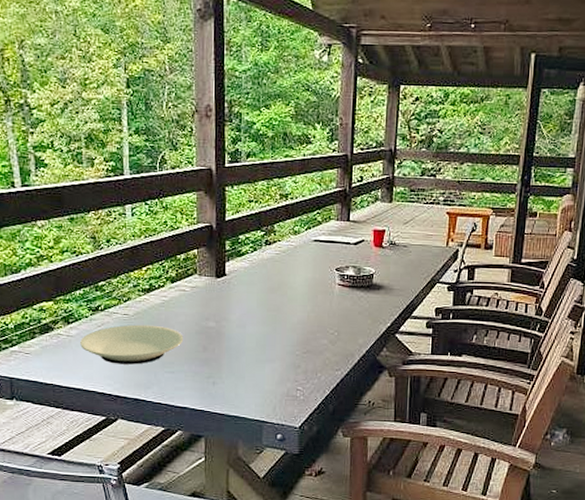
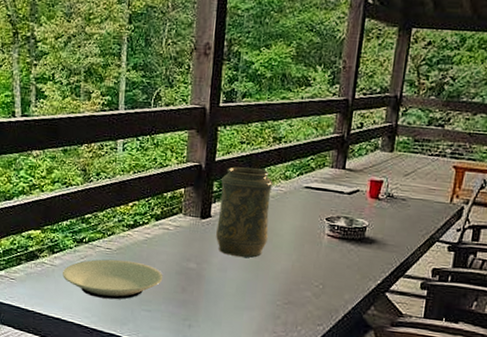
decorative vase: none [231,225,284,313] -> present [215,167,274,258]

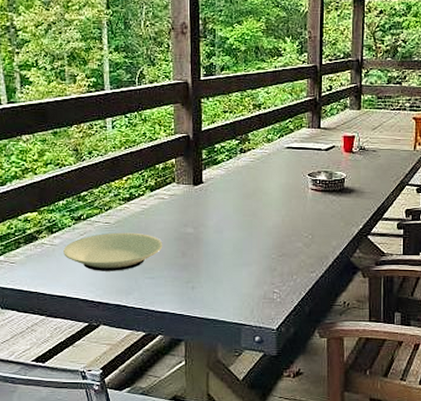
decorative vase: present [215,167,274,258] -> none [208,134,258,218]

